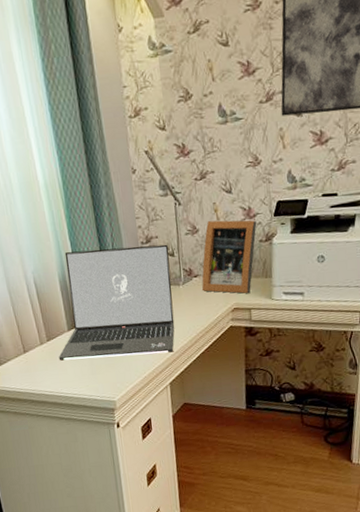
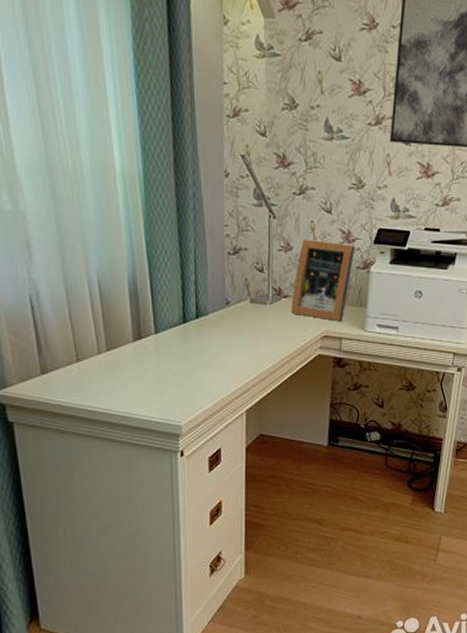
laptop: present [58,244,175,361] -> none [118,253,258,377]

